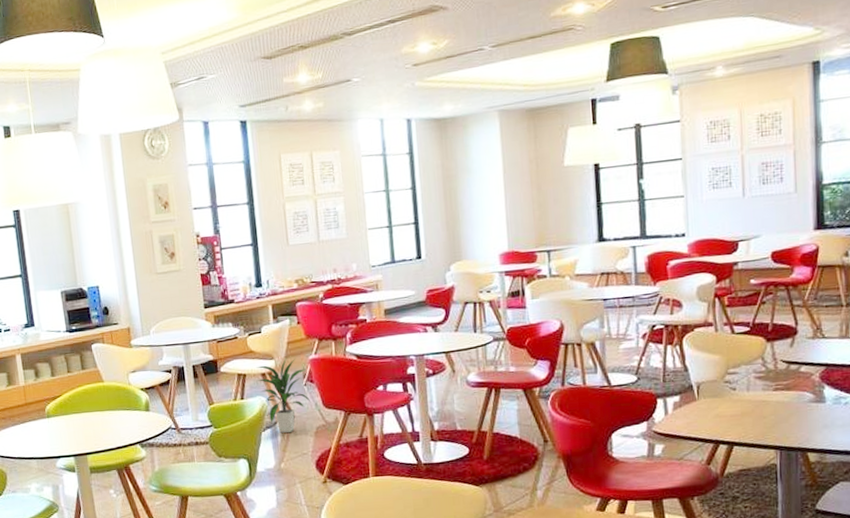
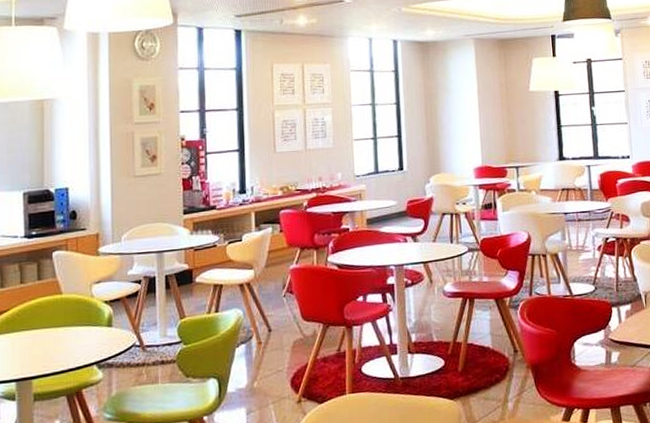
indoor plant: present [256,357,312,433] -> none [233,267,290,348]

